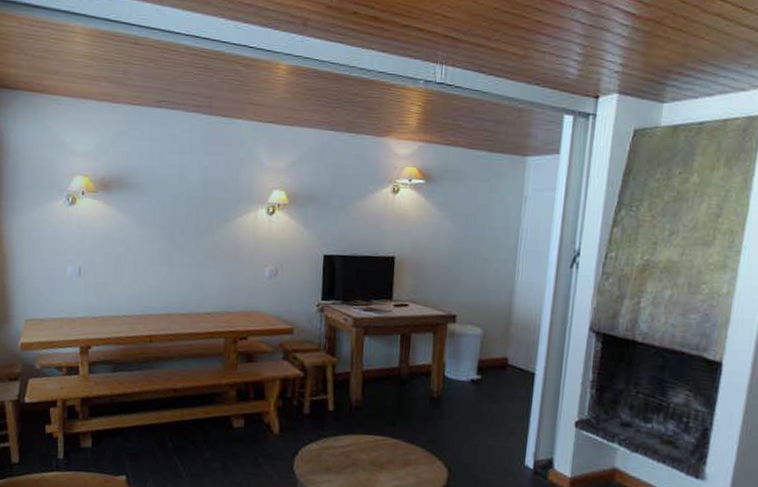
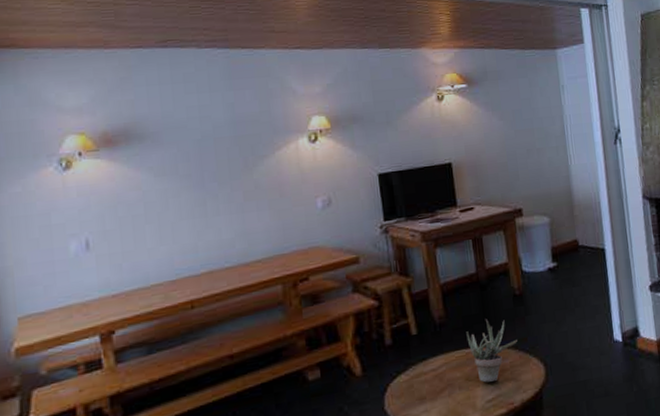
succulent plant: none [378,413,426,472] -> present [466,319,517,383]

